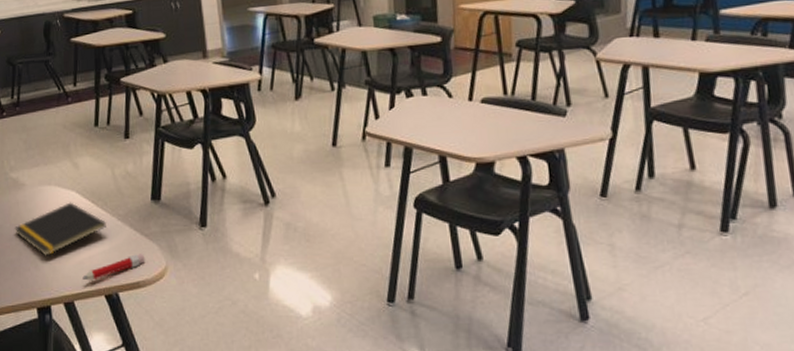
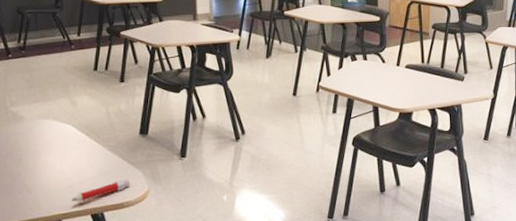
notepad: present [15,202,106,256] -> none [10,134,97,181]

